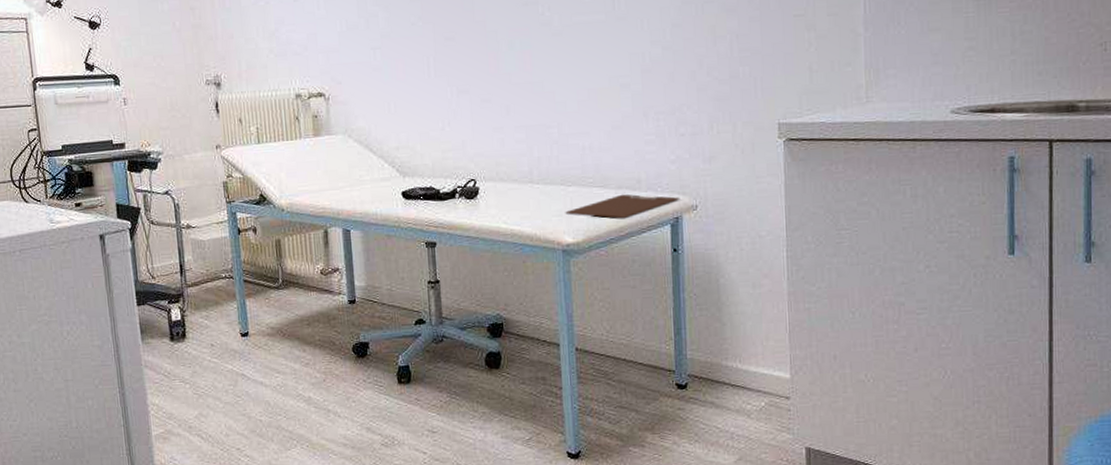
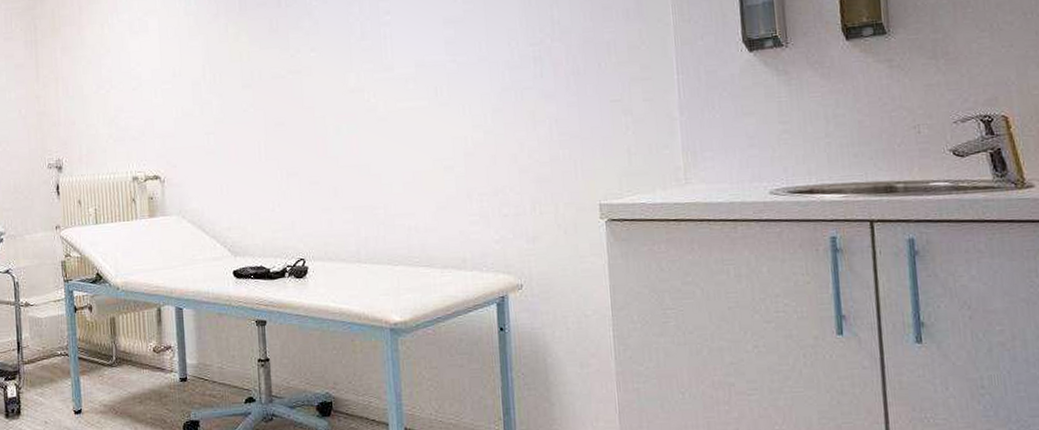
clipboard: present [565,194,680,219] -> none [392,273,505,298]

